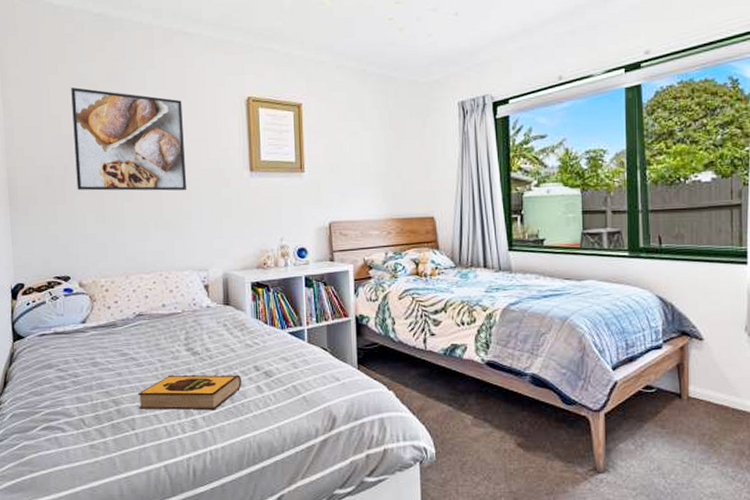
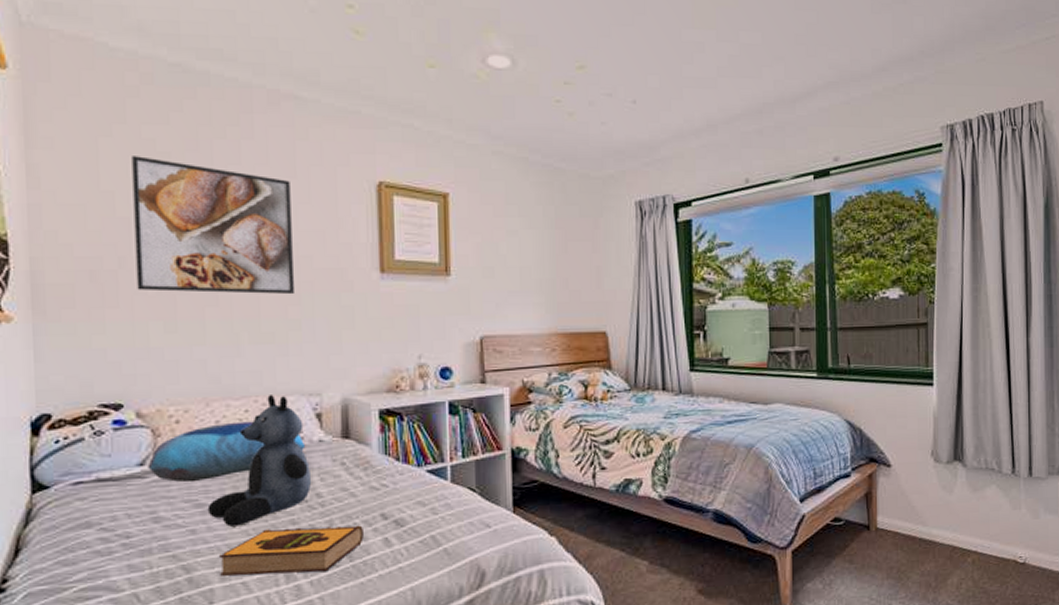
cushion: none [88,290,198,337] -> present [147,421,306,483]
teddy bear: none [129,269,203,372] -> present [207,393,312,527]

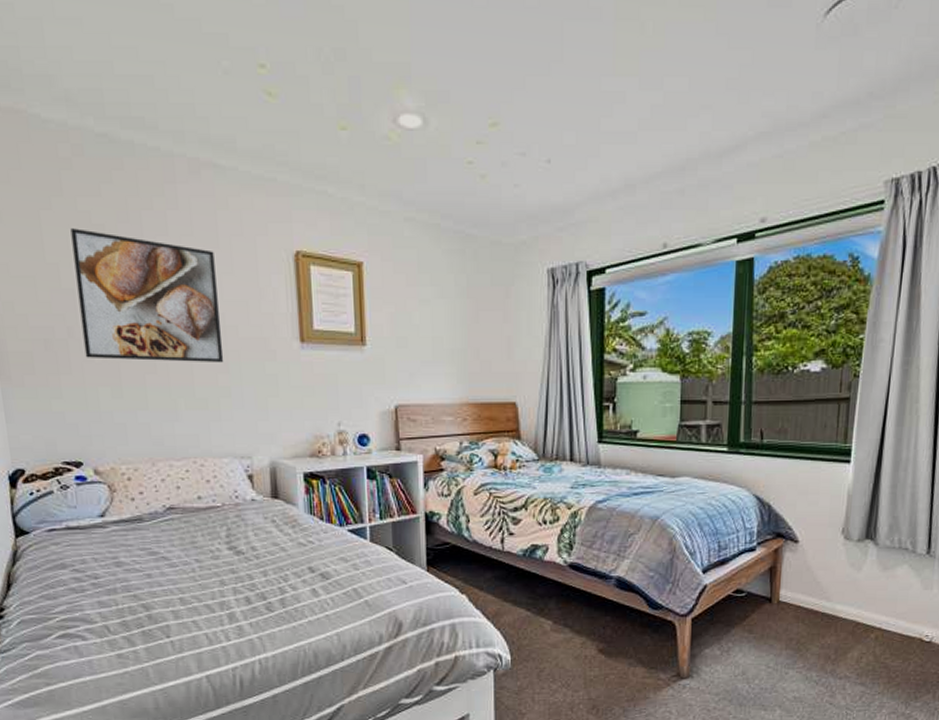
cushion: present [147,421,306,483] -> none [107,480,240,533]
teddy bear: present [207,393,312,527] -> none [159,456,247,573]
hardback book: present [218,525,364,576] -> none [171,576,294,616]

